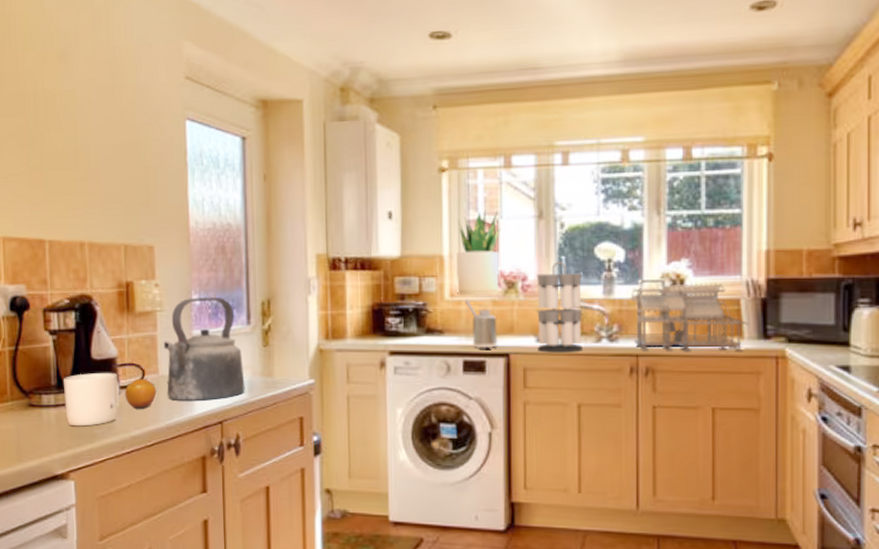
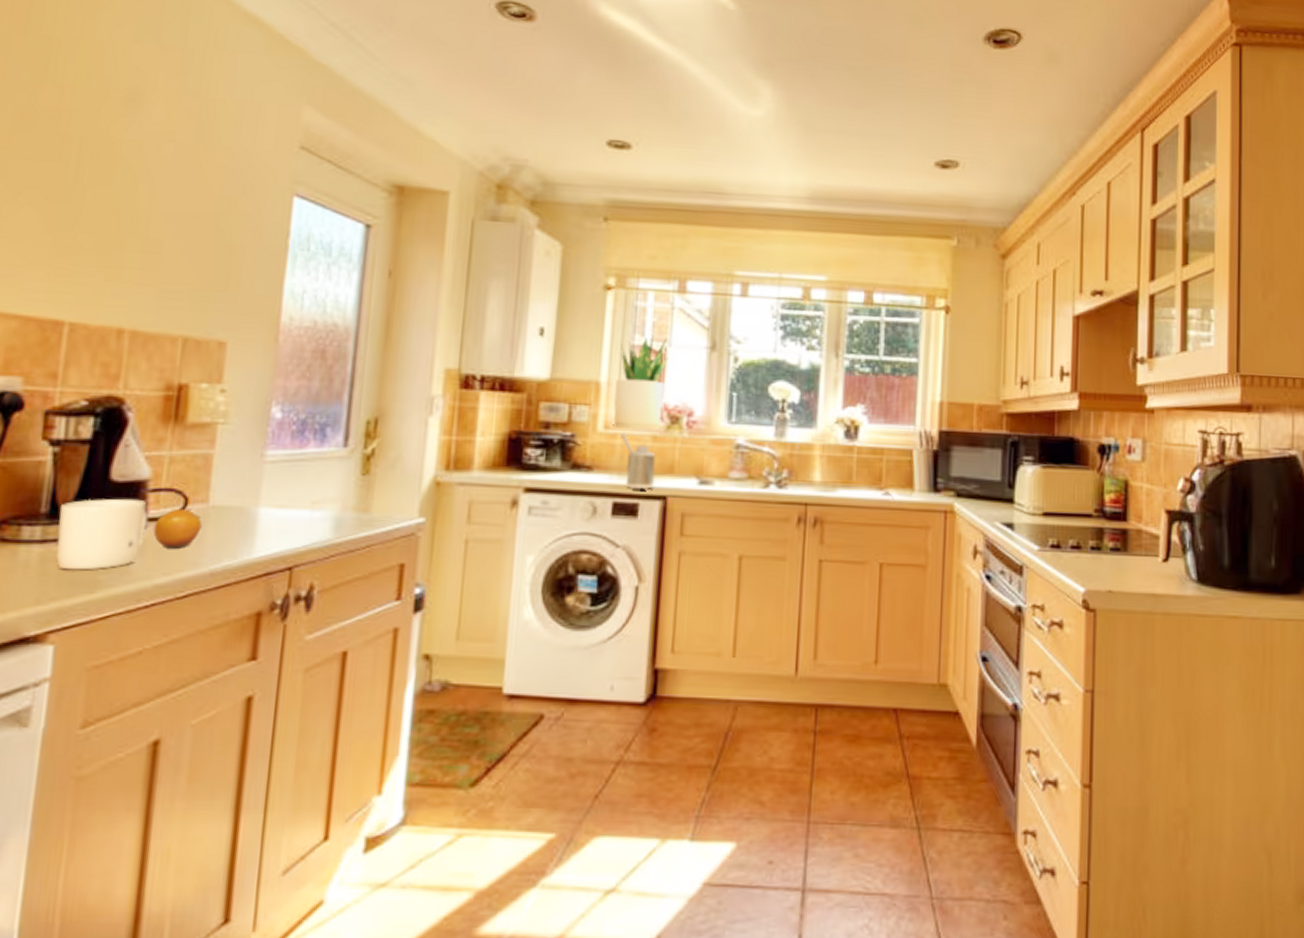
kettle: present [163,298,245,402] -> none [217,410,332,541]
spice rack: present [536,261,584,353] -> none [699,397,753,499]
dish rack: present [630,279,749,353] -> none [802,423,920,505]

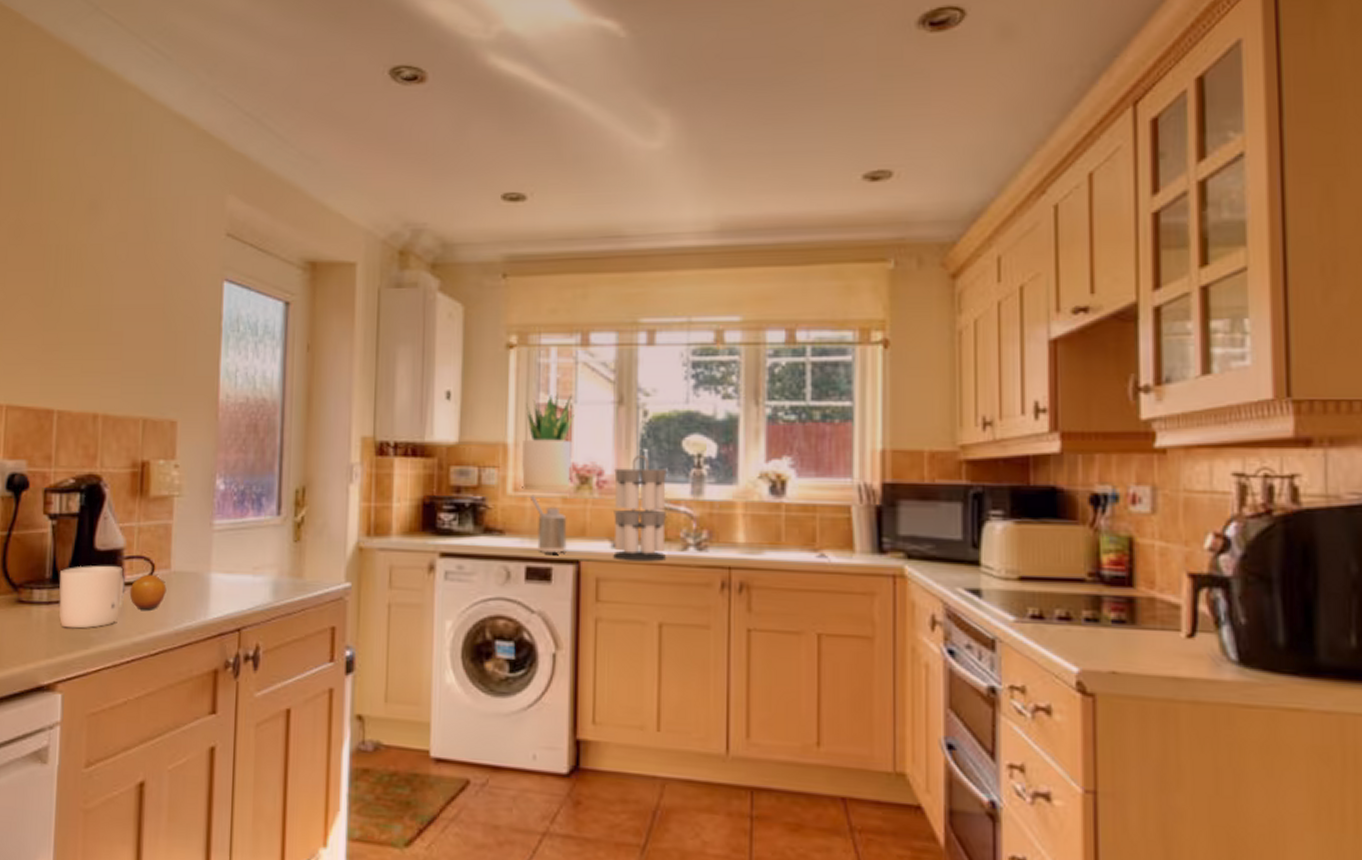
spice rack: none [699,397,753,499] -> present [613,454,667,562]

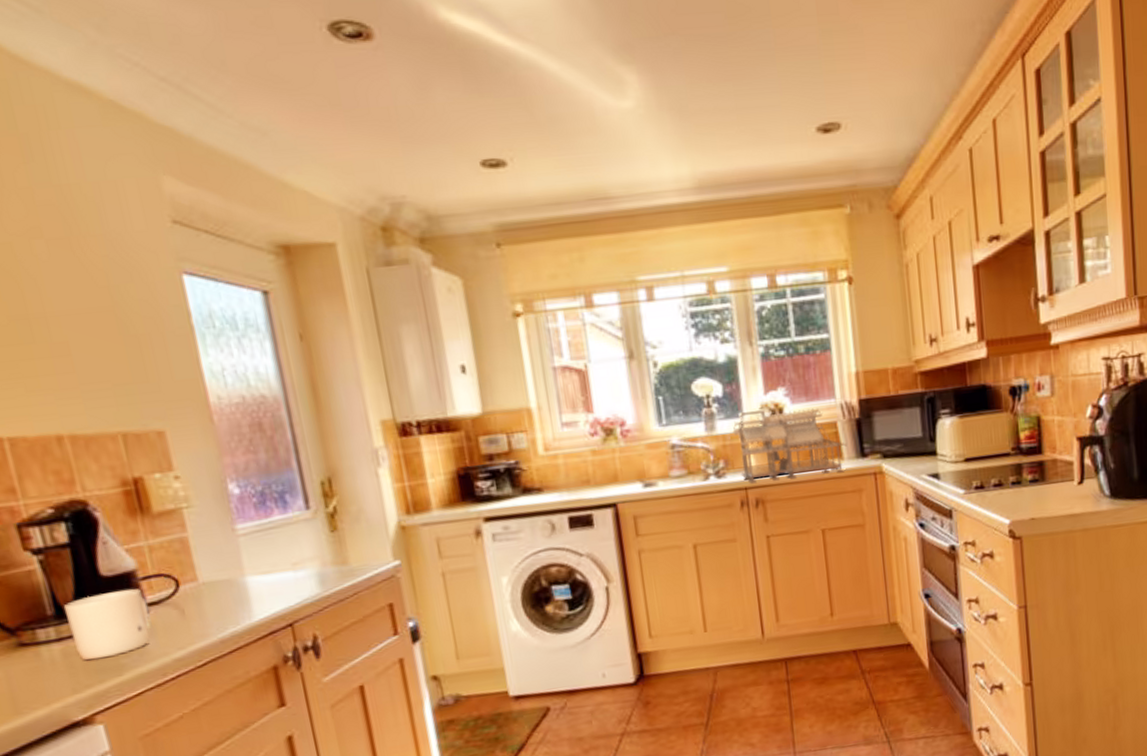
fruit: present [129,574,167,610] -> none [154,589,200,627]
planter: present [522,393,575,491] -> none [543,355,598,449]
soap dispenser: present [531,495,567,553] -> none [562,452,603,502]
spice rack: present [613,454,667,562] -> none [635,402,693,498]
dish rack: none [722,479,861,568] -> present [733,408,847,485]

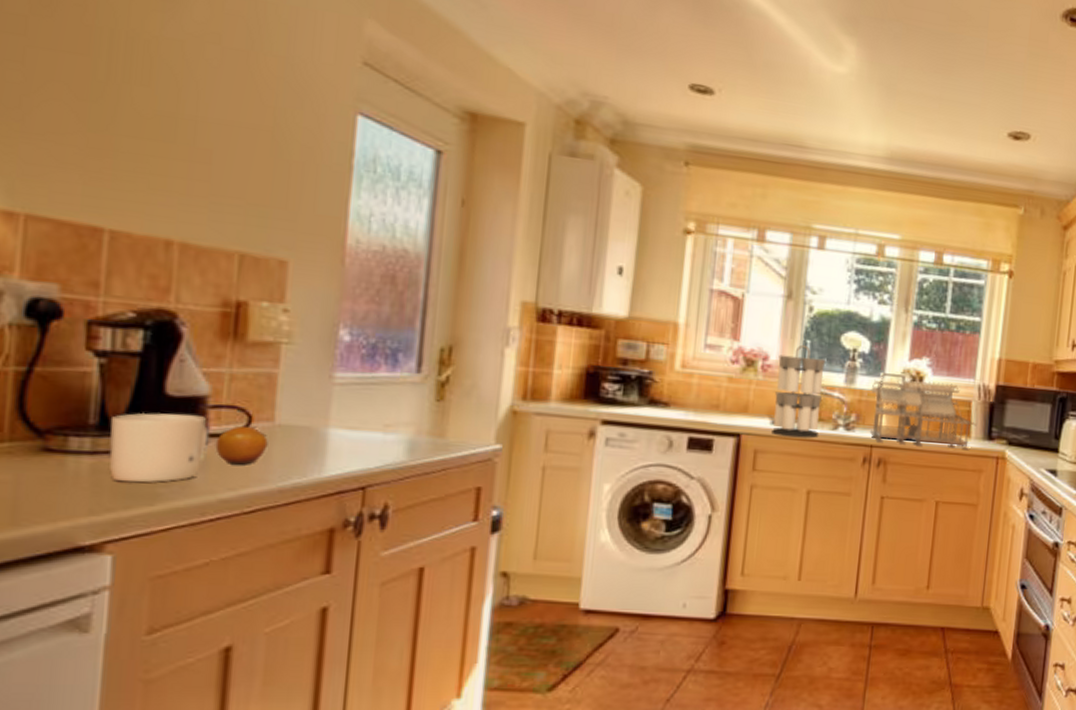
fruit: none [154,589,200,627] -> present [215,425,268,465]
spice rack: none [635,402,693,498] -> present [771,344,825,439]

